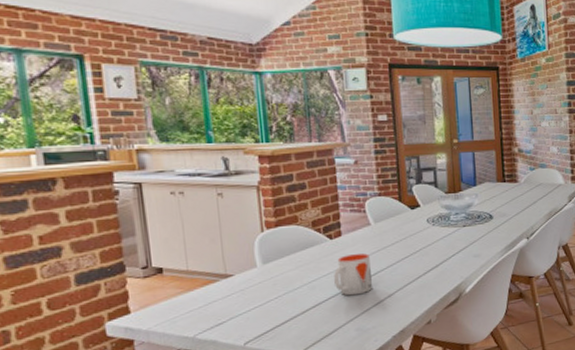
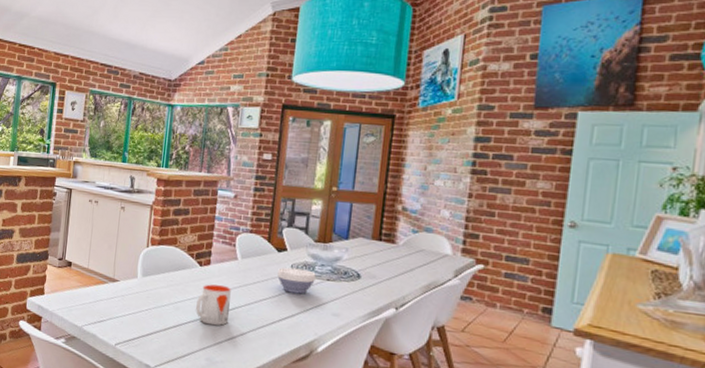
bowl: none [415,220,452,246] -> present [277,267,316,295]

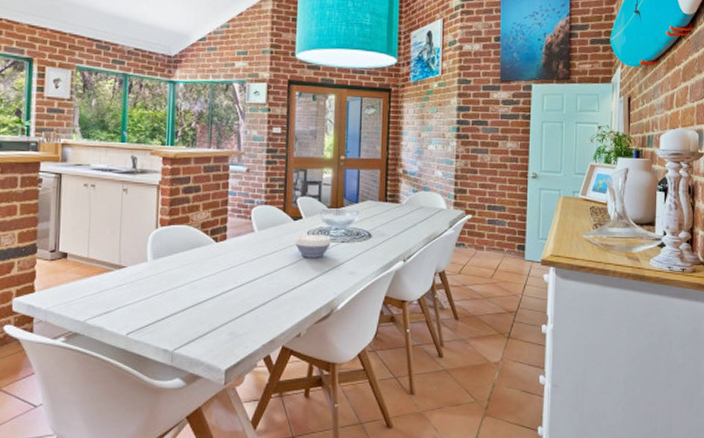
mug: present [196,284,231,326] -> none [214,259,250,299]

